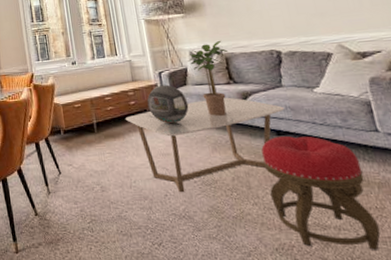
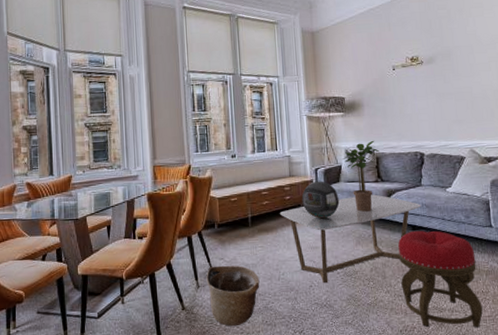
basket: none [56,171,112,234] -> present [206,265,260,326]

